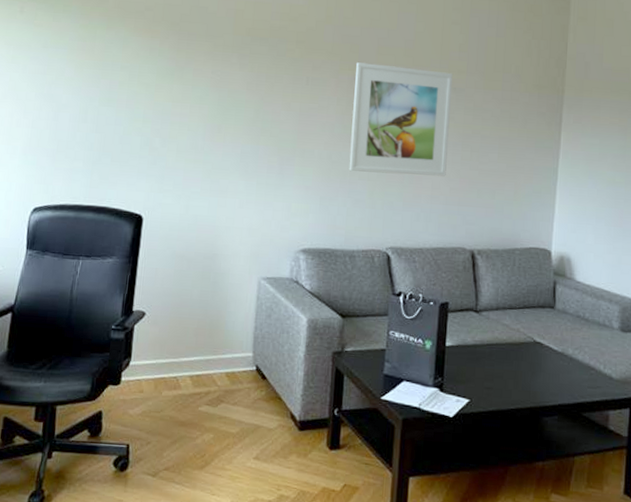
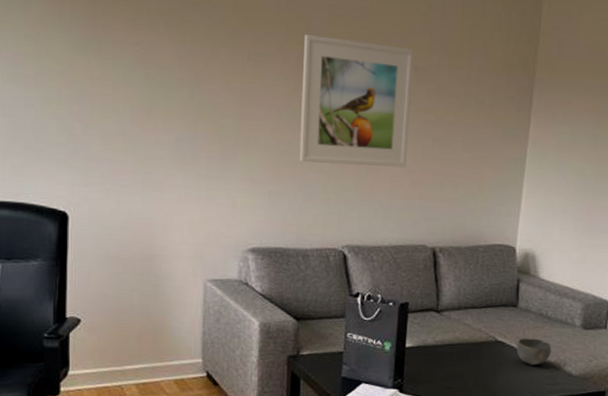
bowl: none [555,339,590,368] -> present [516,338,552,366]

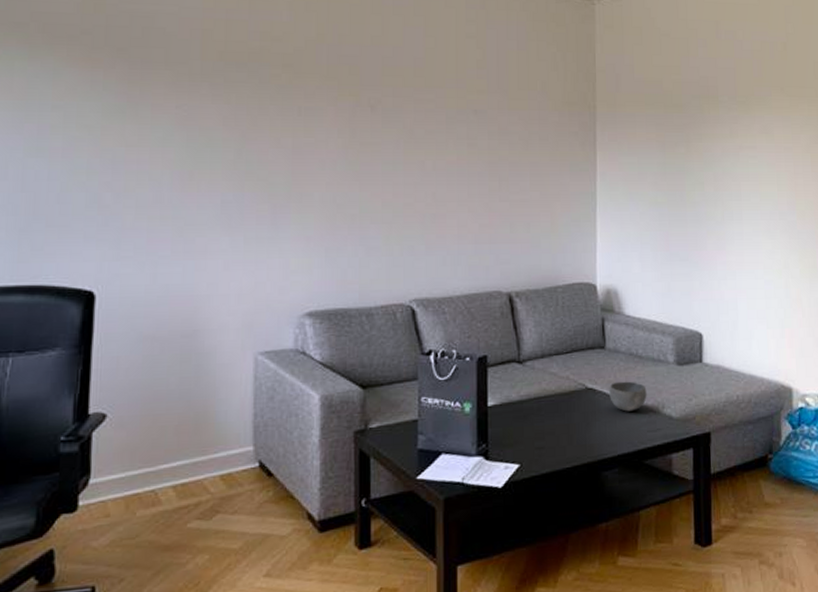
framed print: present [299,34,414,168] -> none [358,86,473,215]

